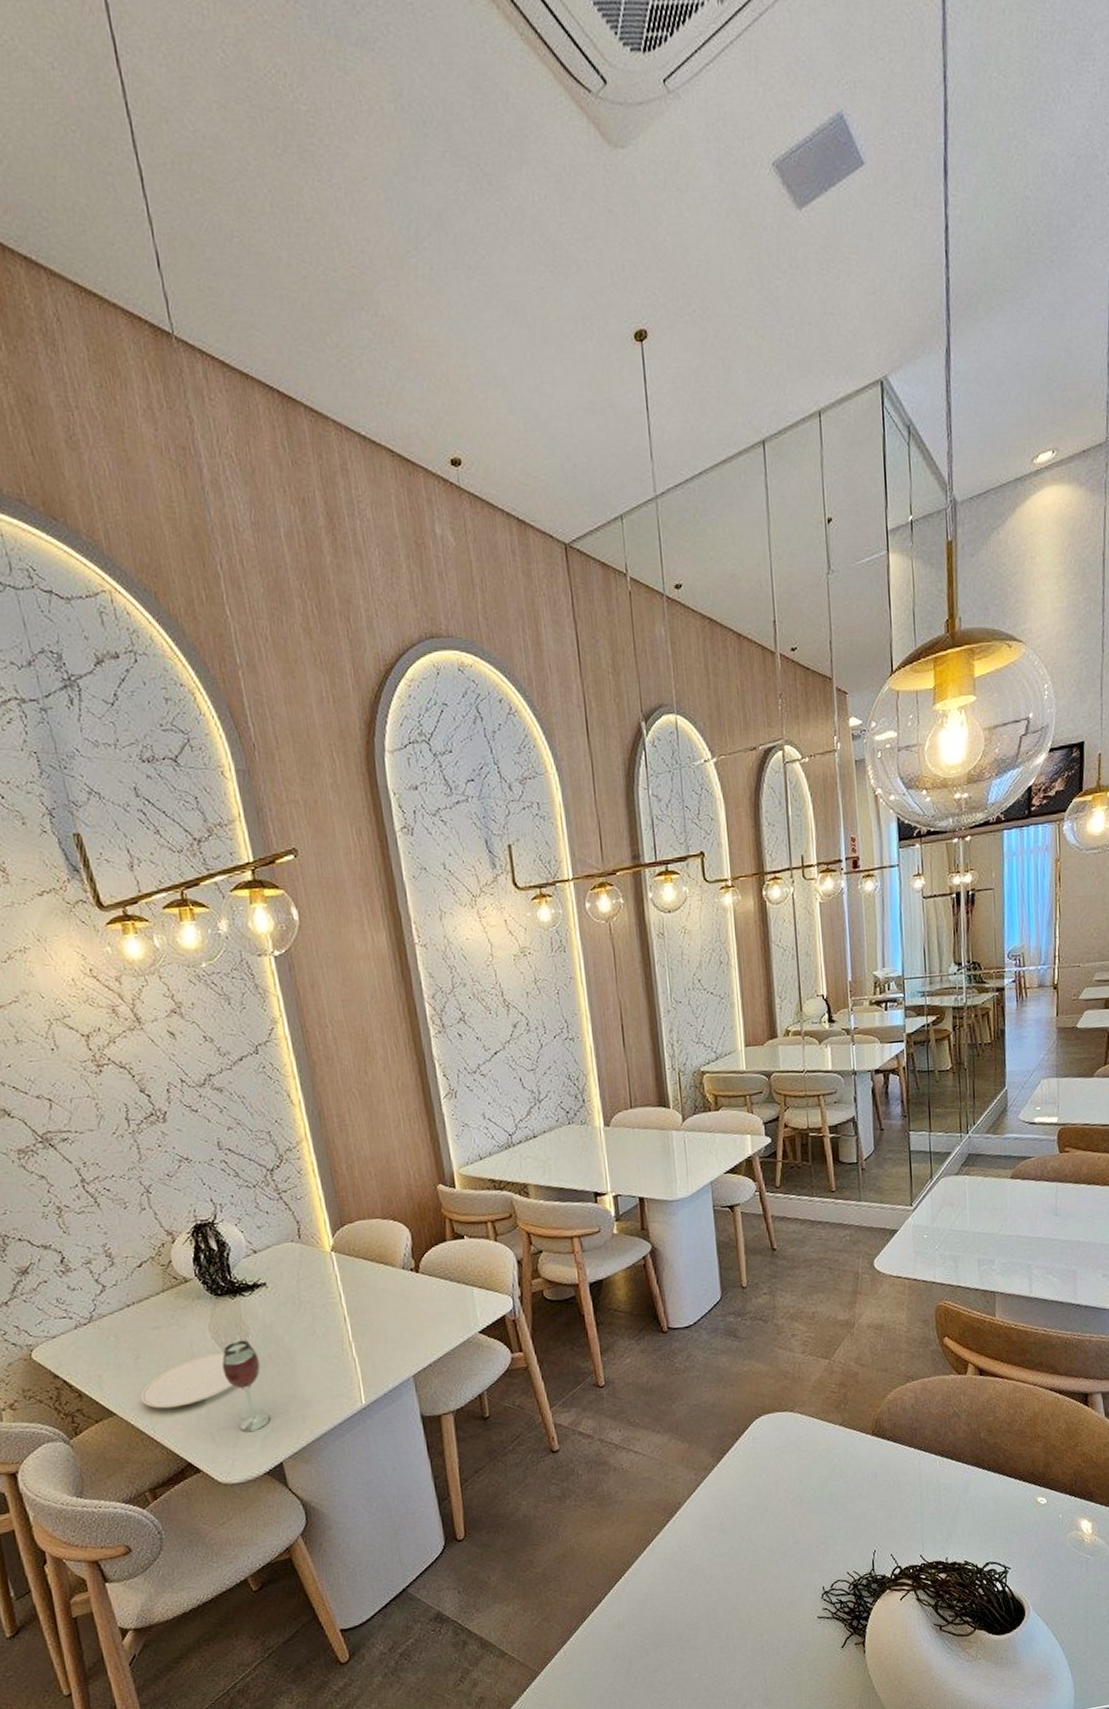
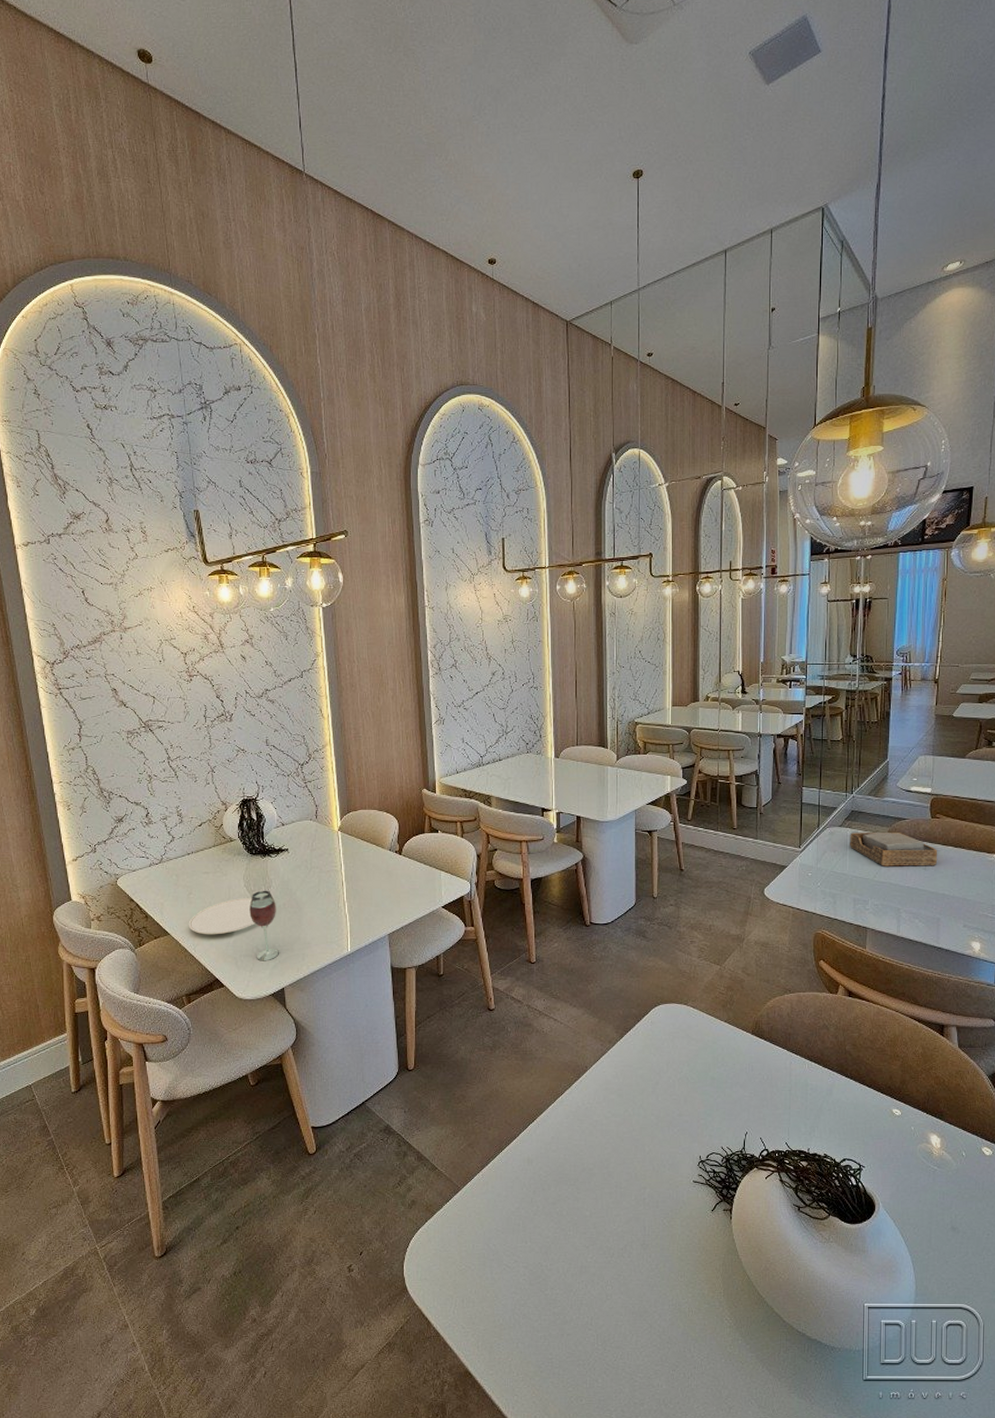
napkin holder: none [968,1173,1070,1217] -> present [850,831,938,866]

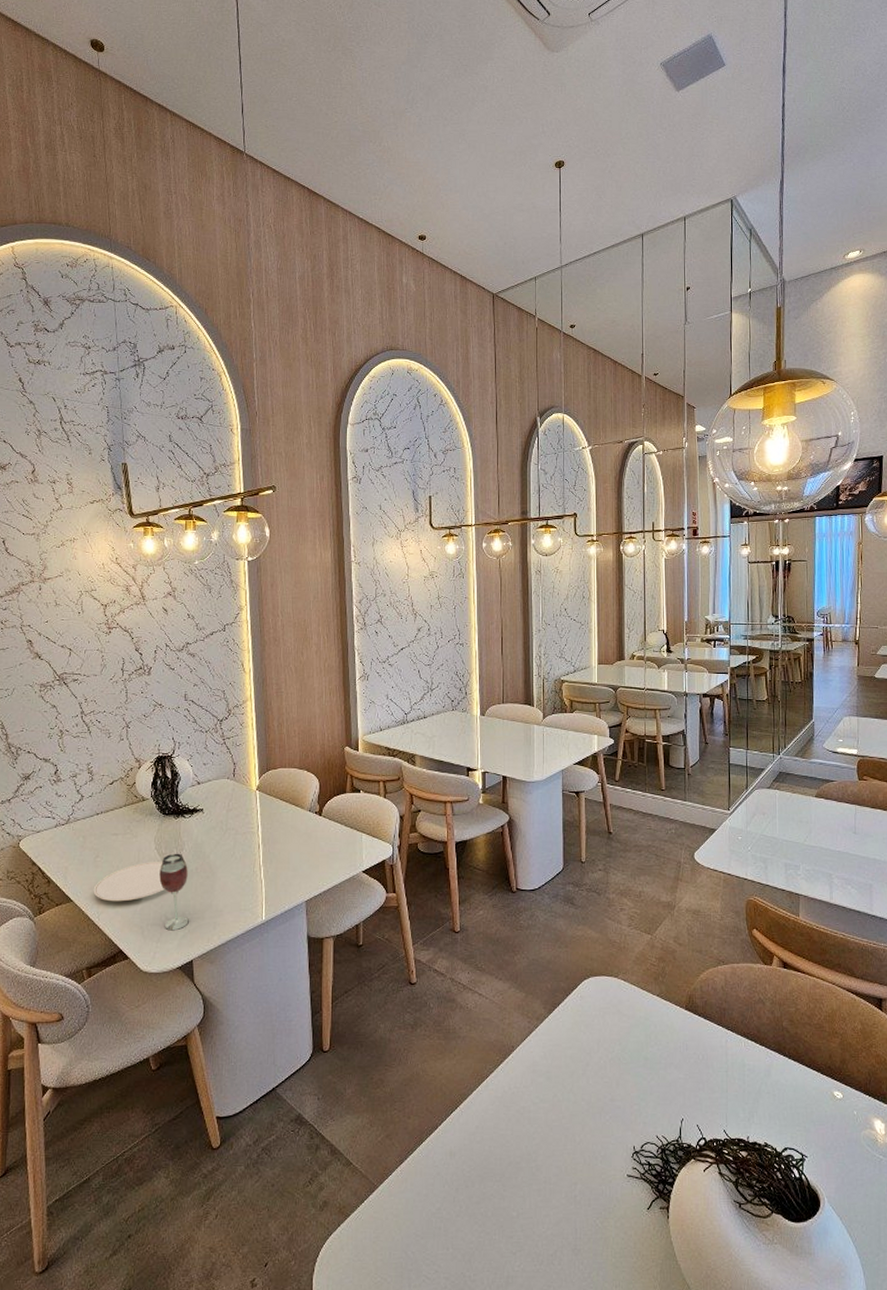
napkin holder: present [850,831,938,866] -> none [779,794,867,830]

